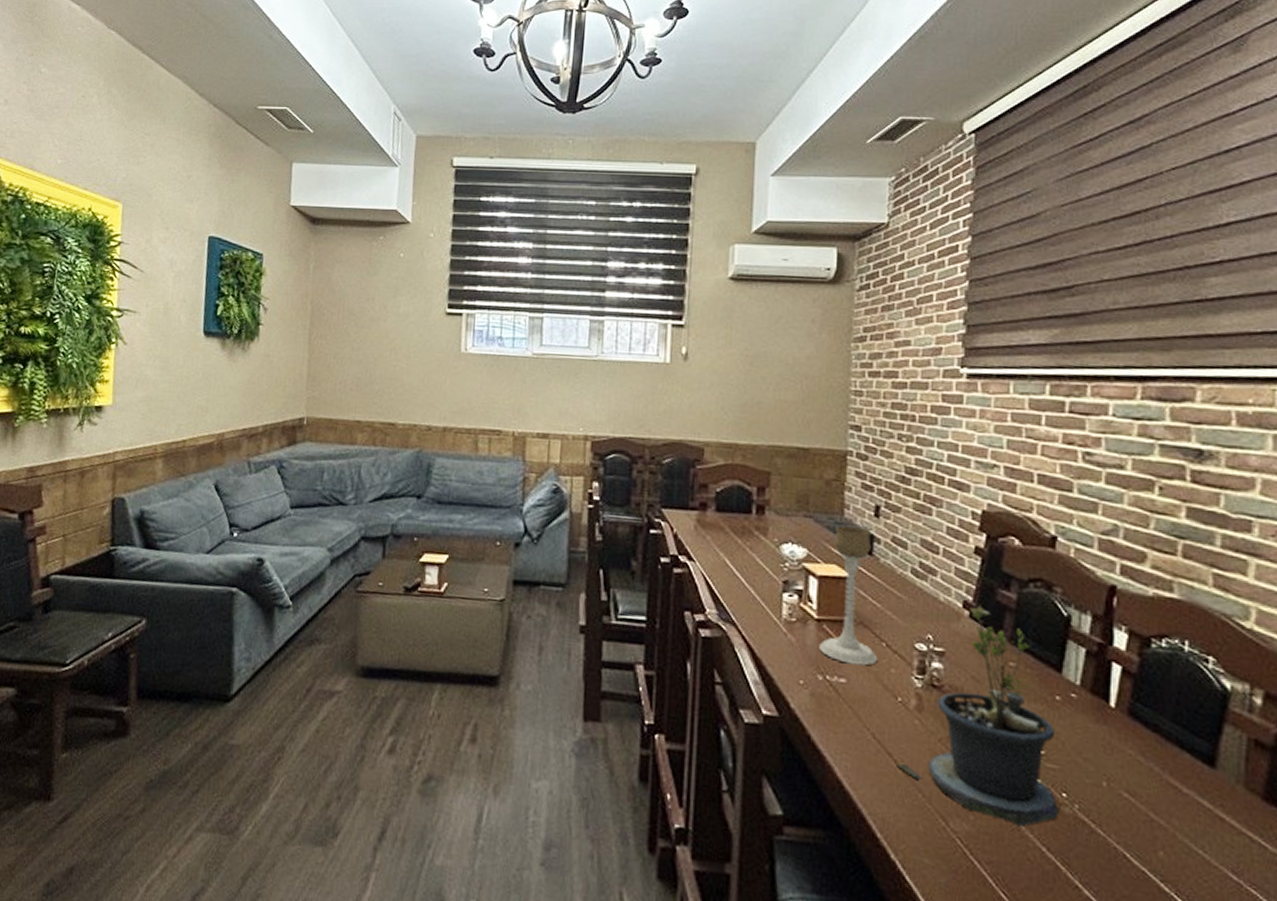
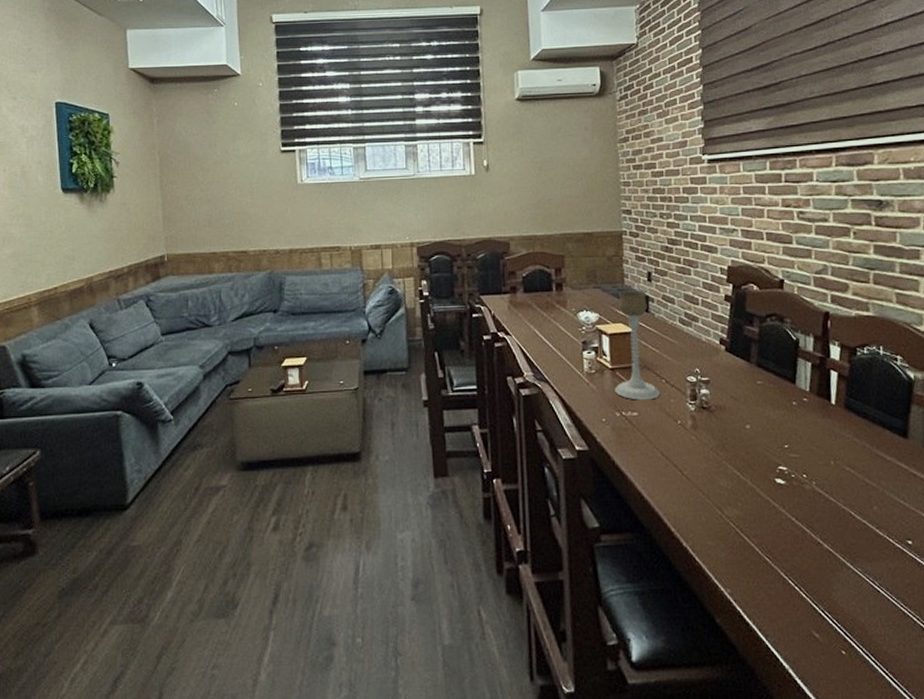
potted plant: present [896,605,1059,827] -> none [681,340,802,505]

